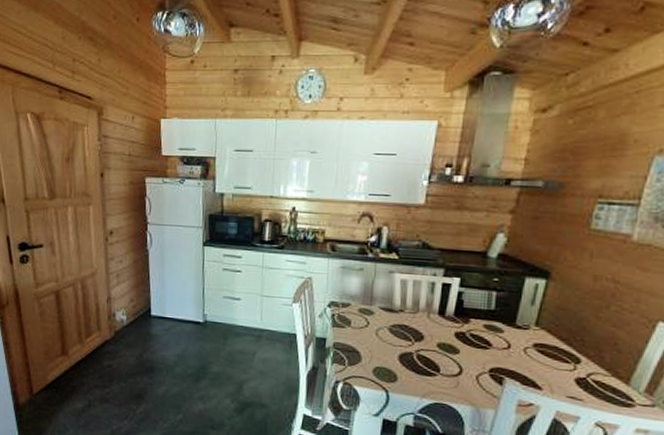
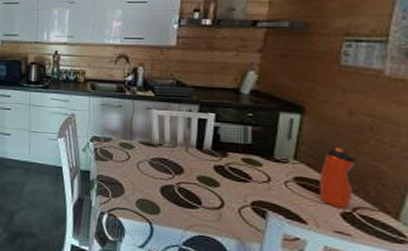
water bottle: none [556,313,596,374] -> present [319,147,356,208]

